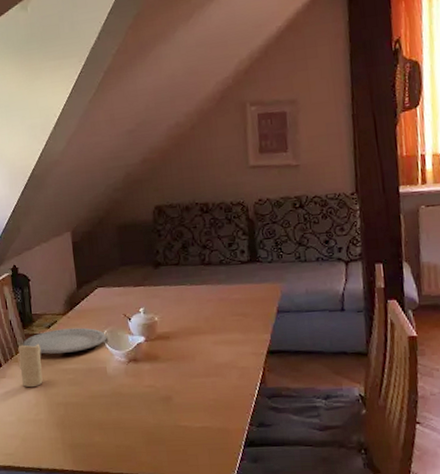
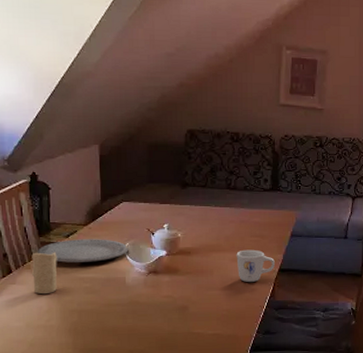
mug: none [218,330,262,367] -> present [236,249,275,282]

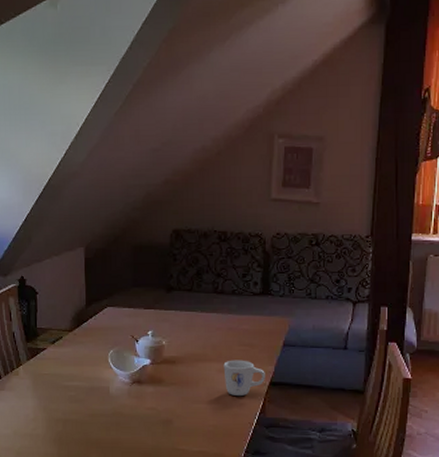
candle: present [31,252,57,295] -> none [19,358,43,402]
plate: present [37,239,129,263] -> none [24,345,113,370]

